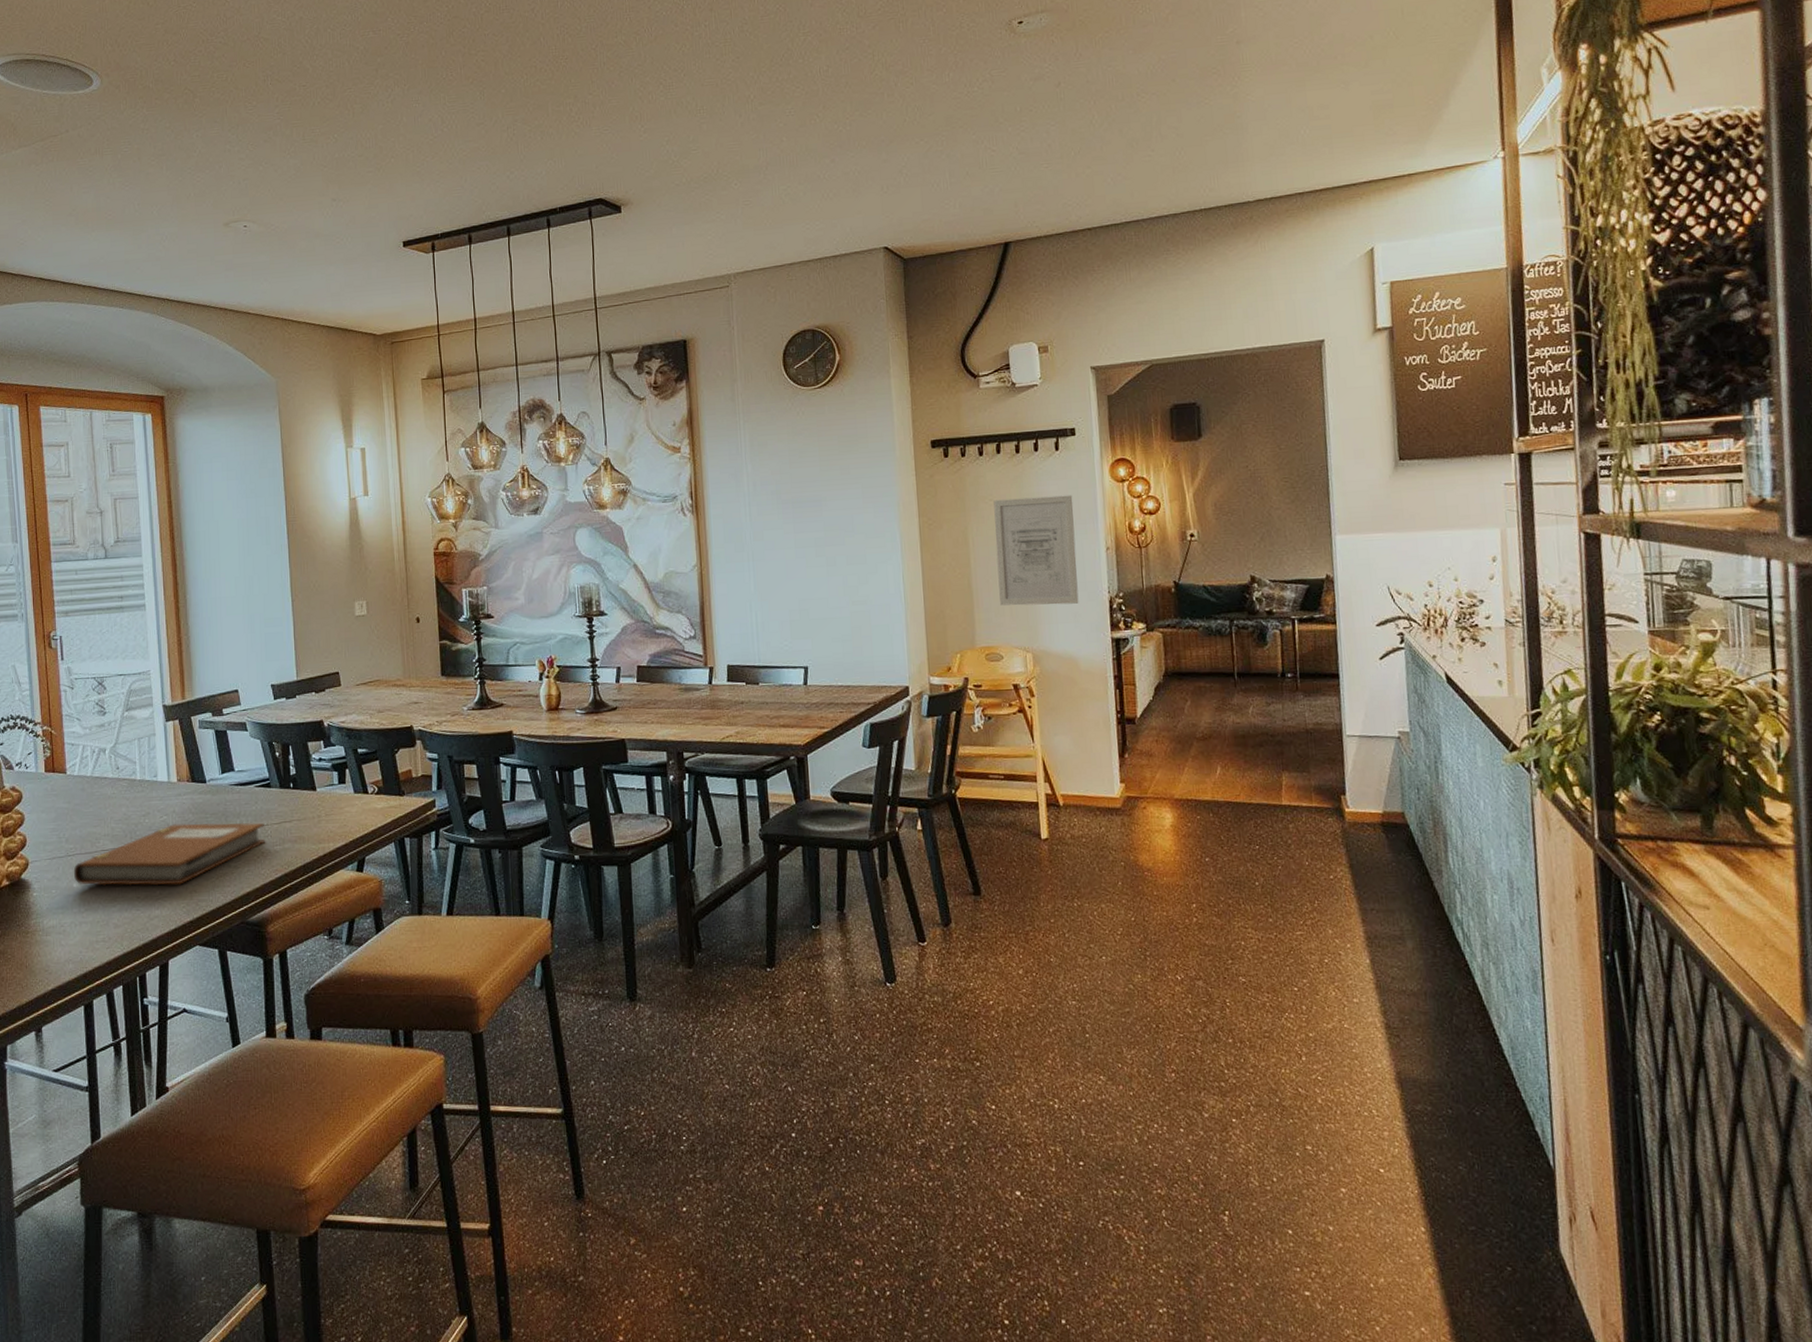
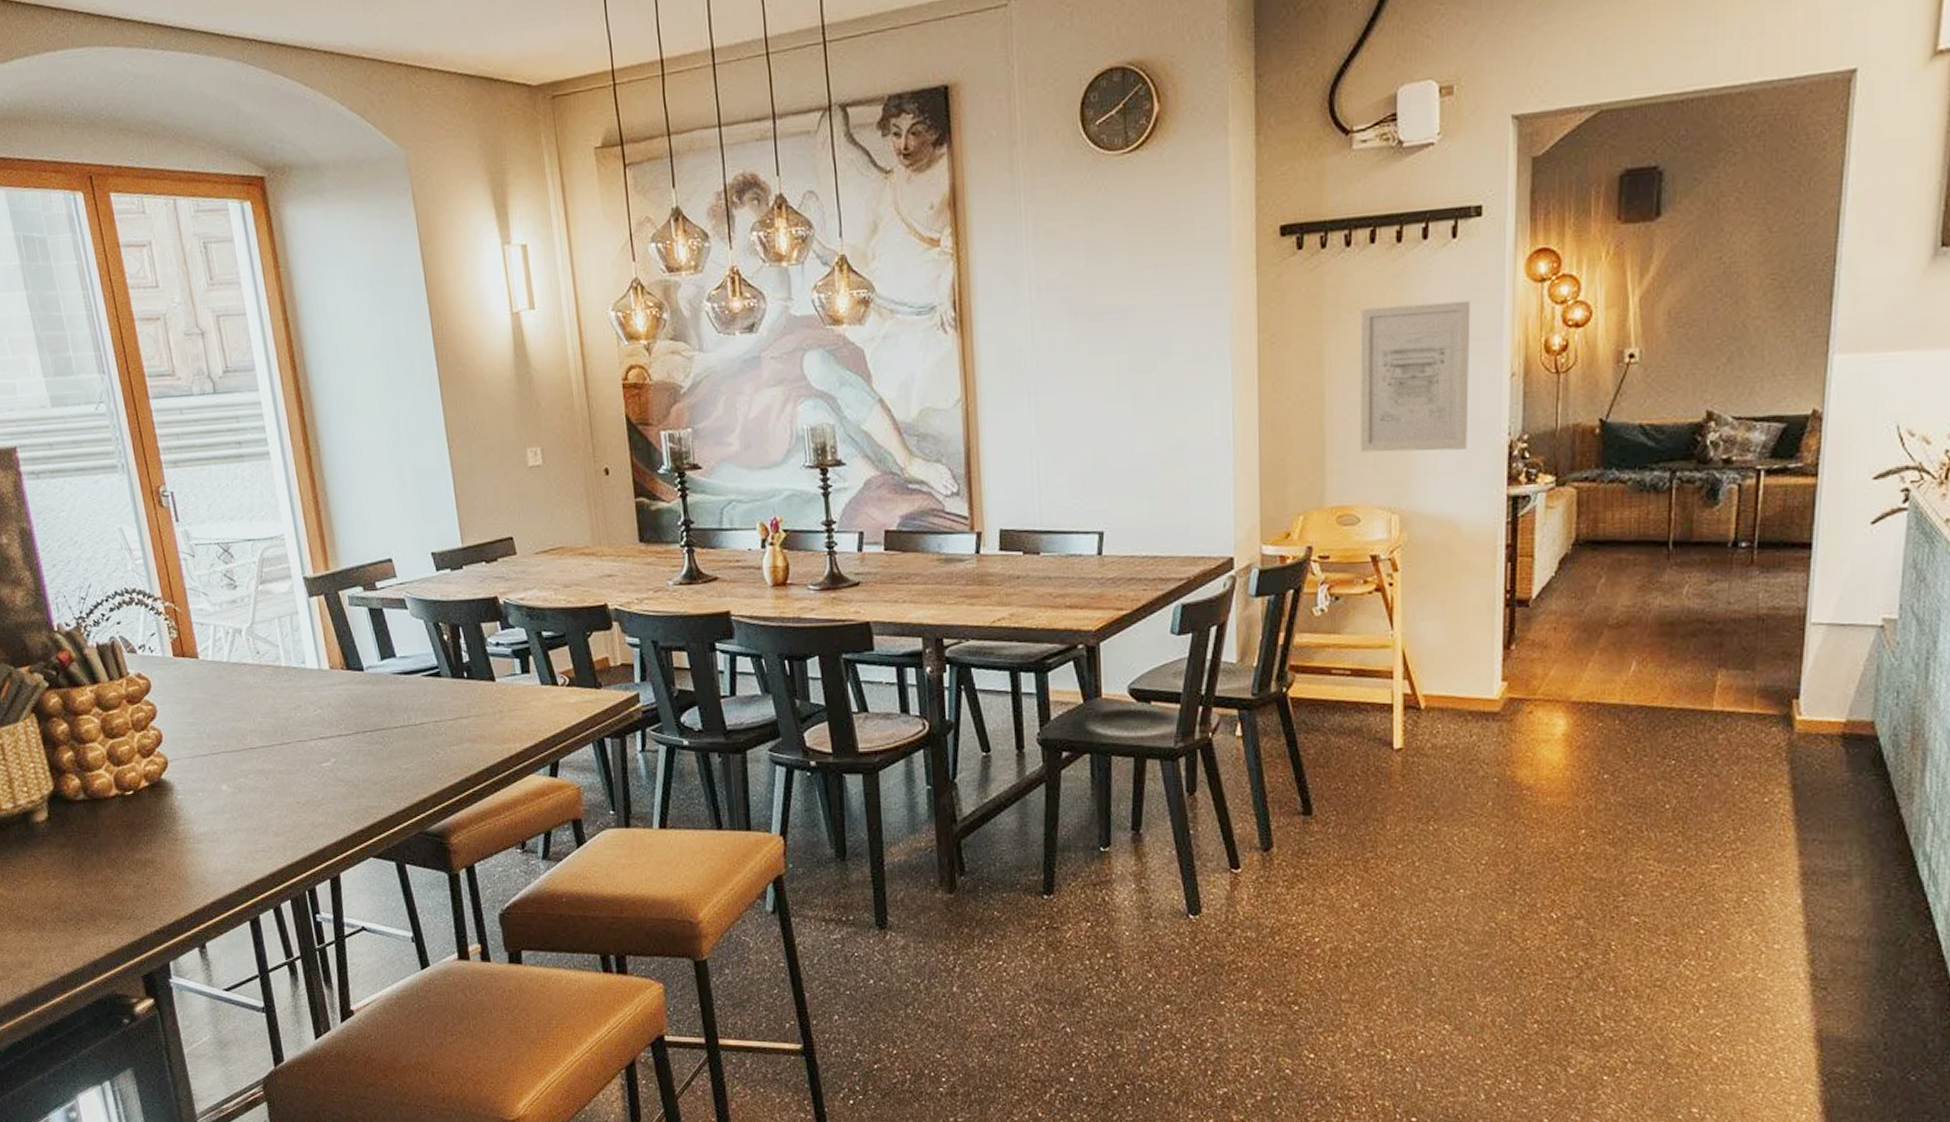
notebook: present [73,822,266,886] -> none [220,717,440,789]

